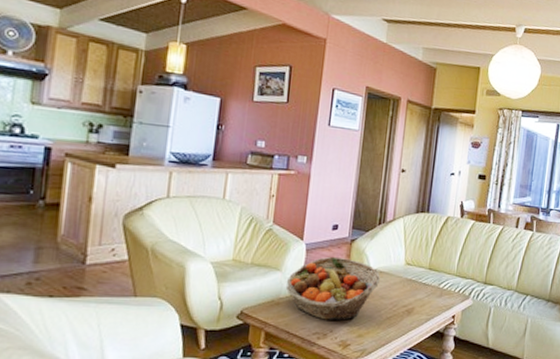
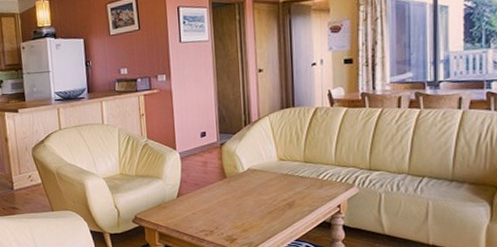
fruit basket: present [286,256,380,321] -> none [168,161,255,219]

